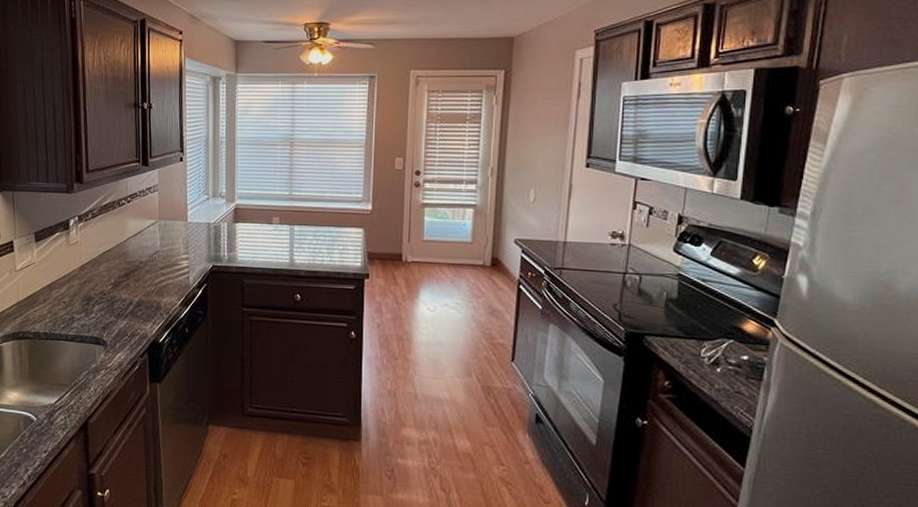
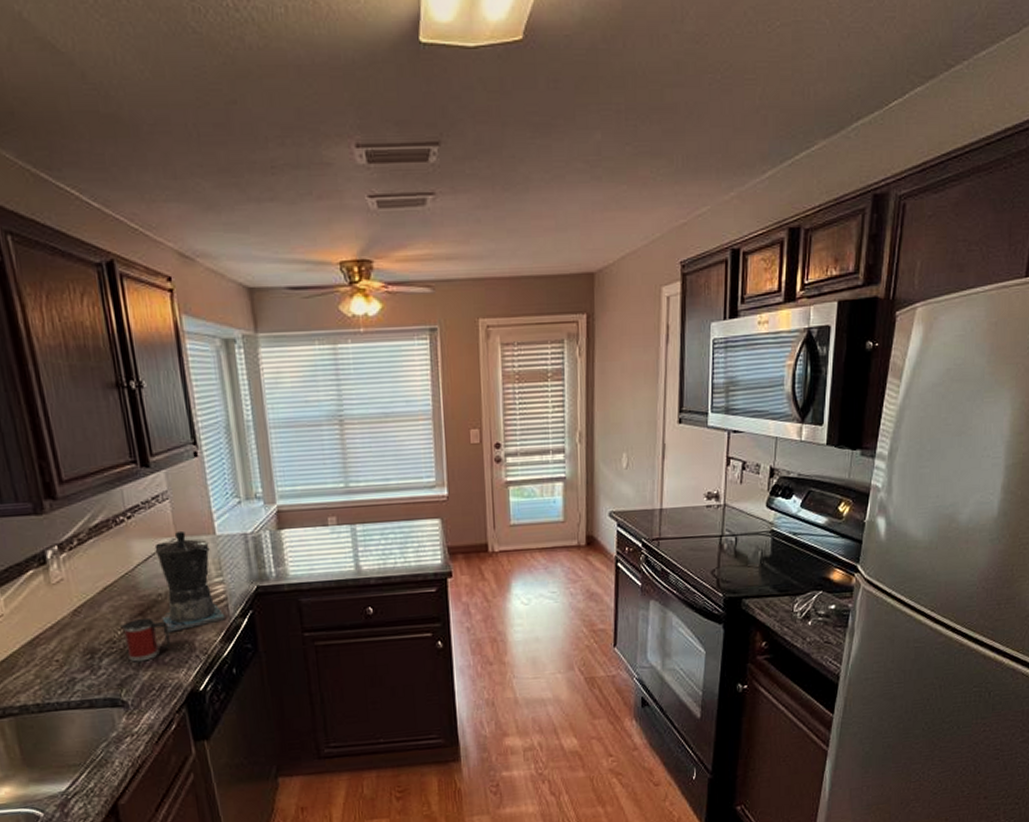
mug: none [111,278,144,312] -> present [120,618,171,662]
coffee maker: none [140,215,186,293] -> present [154,530,225,632]

